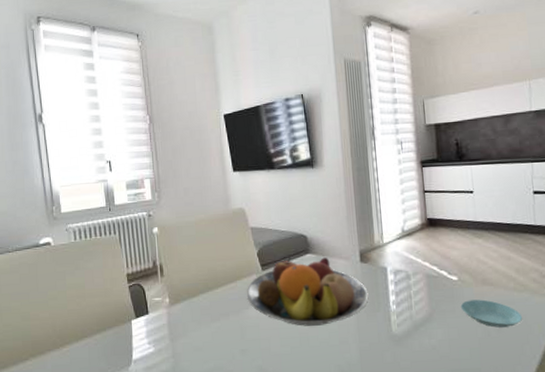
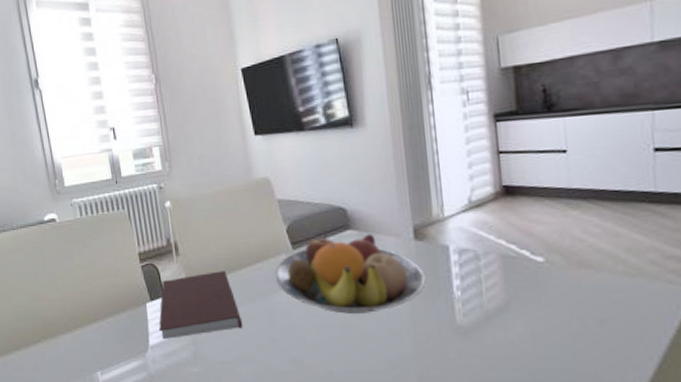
notebook: none [142,290,217,353] -> present [159,271,242,339]
saucer: present [460,299,523,328] -> none [547,286,636,321]

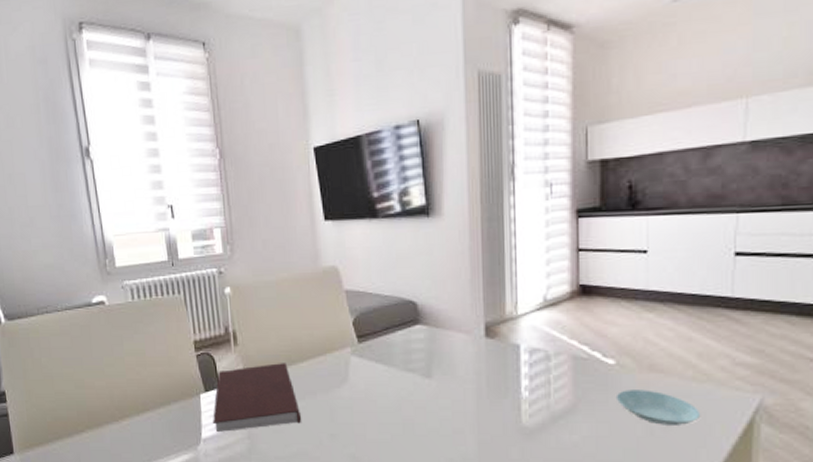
fruit bowl: present [273,232,426,314] -> none [336,326,494,411]
saucer: none [547,286,636,321] -> present [615,390,701,425]

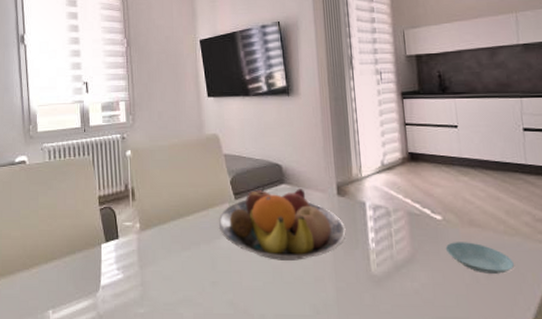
notebook: present [213,363,301,432] -> none [111,216,187,279]
fruit bowl: none [336,326,494,411] -> present [217,185,346,260]

